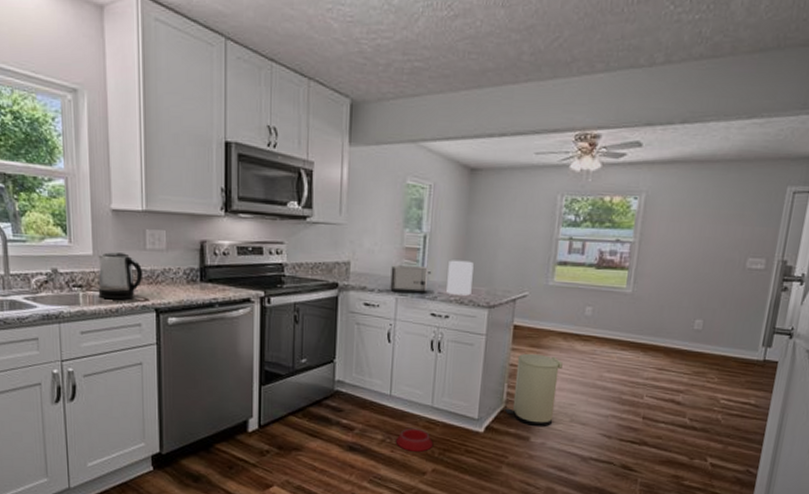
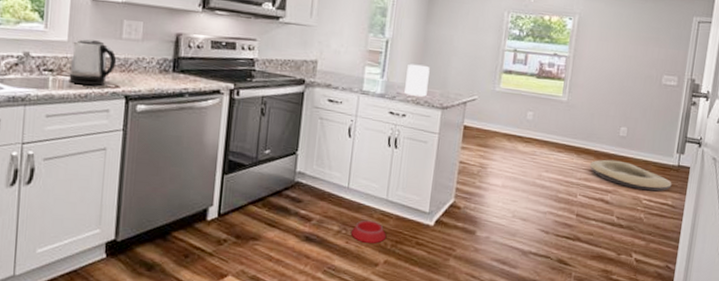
toaster: present [390,264,432,295] -> none [353,64,392,94]
pedal bin: present [504,353,563,427] -> none [453,152,507,222]
dog bed: none [657,356,756,390] -> present [589,159,672,191]

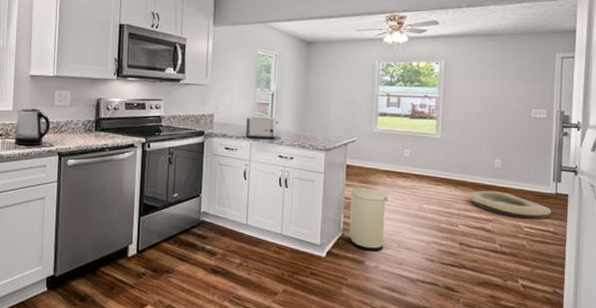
pet bowl: present [350,219,387,244] -> none [251,253,284,274]
toaster: none [353,64,392,94] -> present [245,116,279,140]
canister: present [404,64,430,97] -> none [291,112,312,141]
pedal bin: none [453,152,507,222] -> present [341,188,388,252]

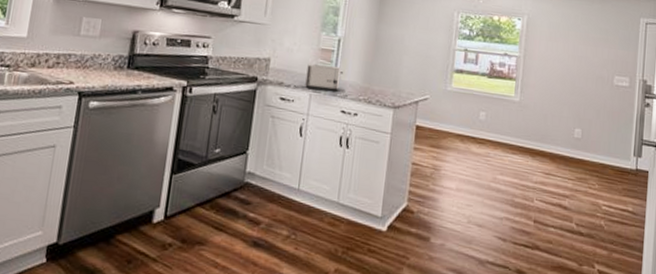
kettle: present [14,108,51,146] -> none [24,35,74,82]
pedal bin: present [341,188,388,252] -> none [406,153,460,228]
dog bed: present [467,190,552,219] -> none [545,162,631,197]

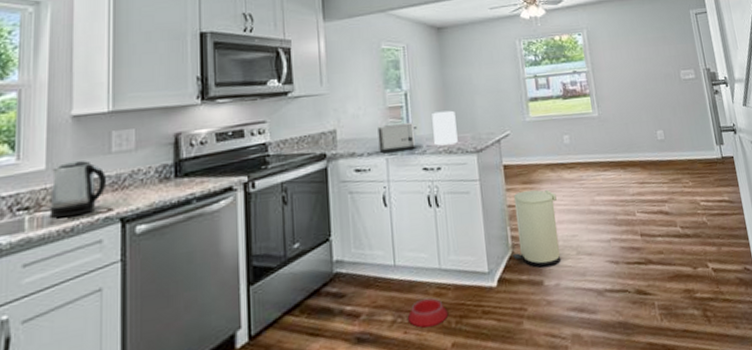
kettle: none [24,35,74,82] -> present [49,161,107,220]
pet bowl: none [300,224,338,250] -> present [407,297,449,328]
canister: none [356,62,382,96] -> present [432,110,458,146]
pedal bin: none [406,153,460,228] -> present [512,190,561,268]

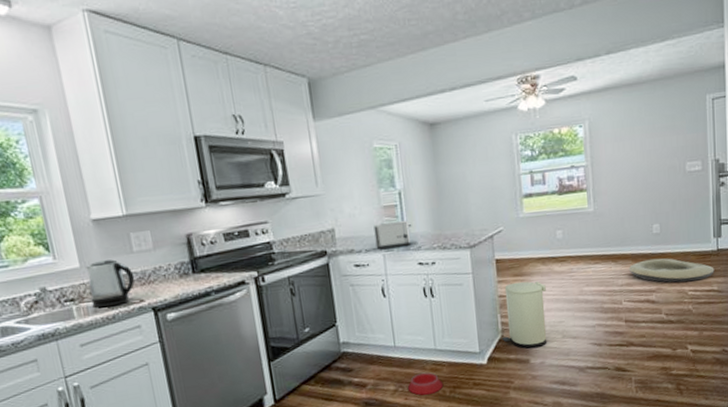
canister: present [432,110,458,146] -> none [426,208,452,242]
dog bed: none [638,165,723,192] -> present [628,258,714,282]

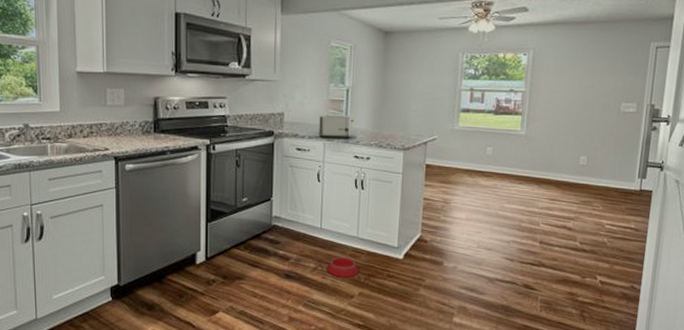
kettle: present [86,259,135,309] -> none [64,109,104,150]
pedal bin: present [501,281,547,349] -> none [420,188,469,253]
dog bed: present [628,258,714,282] -> none [550,188,635,216]

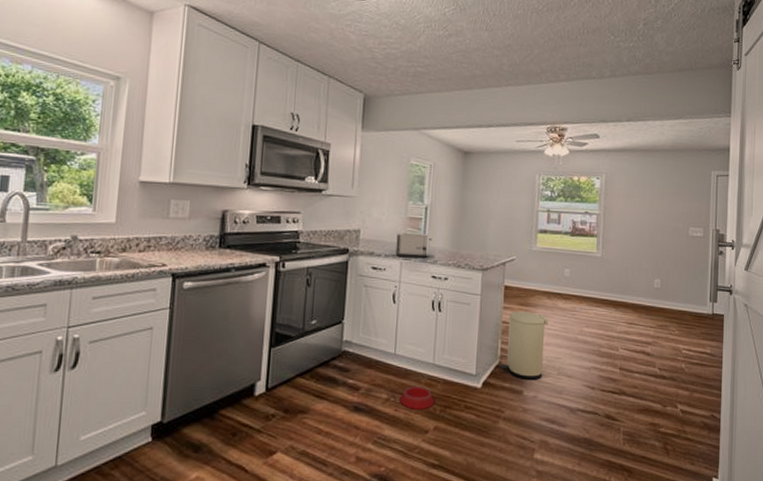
pedal bin: none [420,188,469,253] -> present [499,311,548,381]

